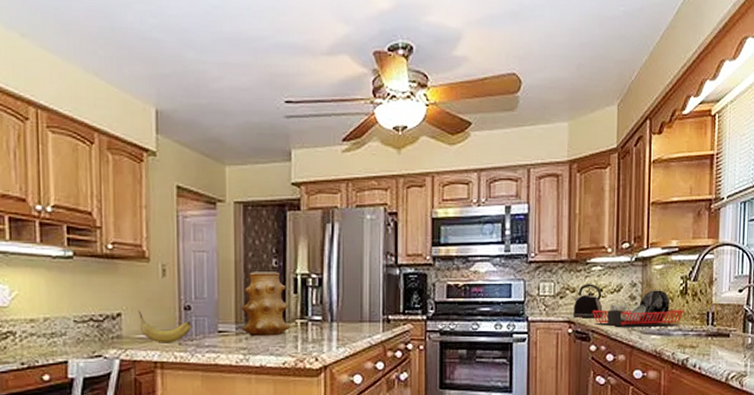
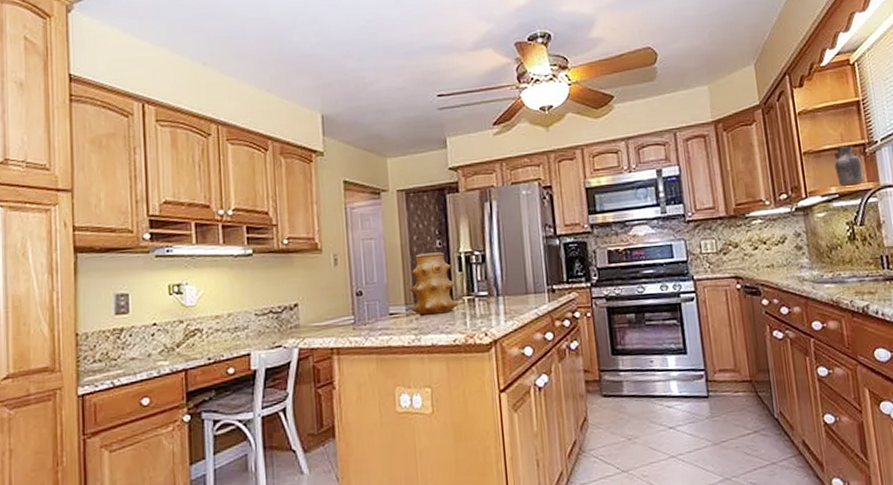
fruit: present [137,310,191,343] -> none [313,299,364,330]
kettle: present [572,284,603,319] -> none [738,237,770,274]
dish rack: present [592,290,684,328] -> none [758,237,856,279]
ceramic jug: none [679,198,706,241] -> present [834,145,864,187]

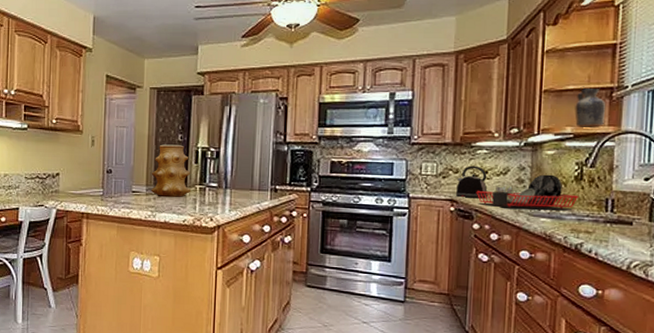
kettle: none [738,237,770,274] -> present [455,165,488,199]
dish rack: none [758,237,856,279] -> present [476,174,579,211]

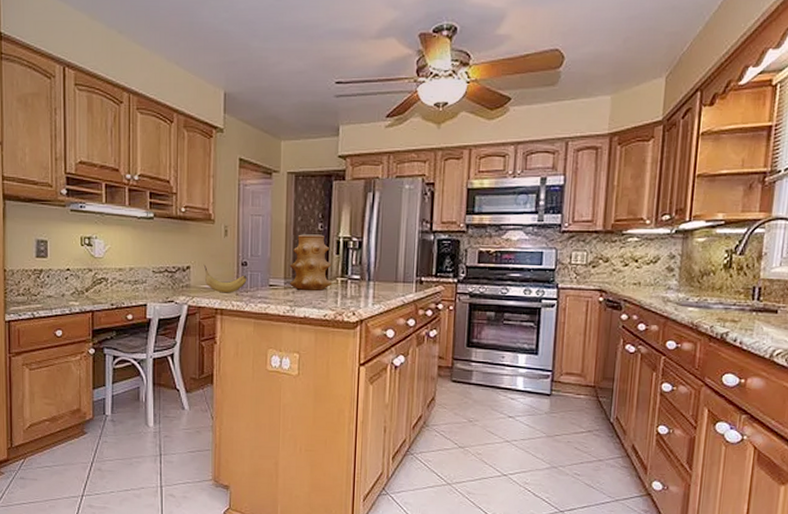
fruit: none [71,171,112,199] -> present [203,264,247,293]
kettle: present [455,165,488,199] -> none [604,254,637,288]
dish rack: present [476,174,579,211] -> none [625,262,727,300]
ceramic jug: present [575,86,606,128] -> none [727,170,759,215]

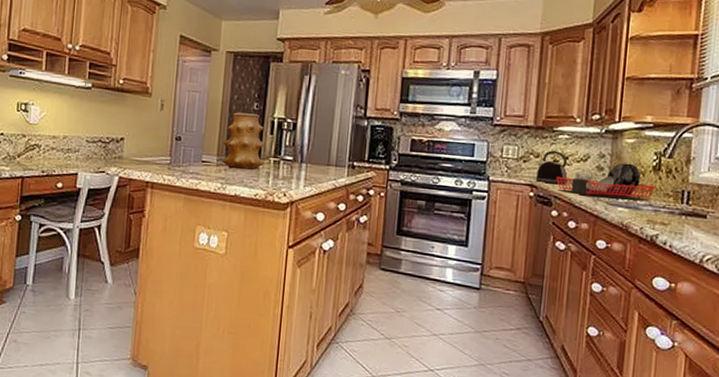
fruit: present [203,264,247,293] -> none [137,136,180,167]
kettle: none [604,254,637,288] -> present [535,150,568,185]
dish rack: none [625,262,727,300] -> present [556,163,657,202]

